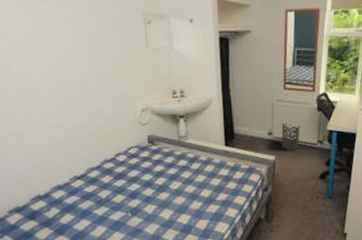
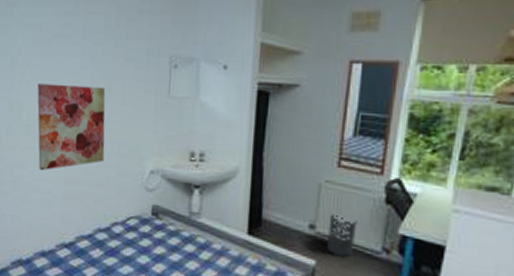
wall art: none [22,44,100,122] -> present [37,84,106,171]

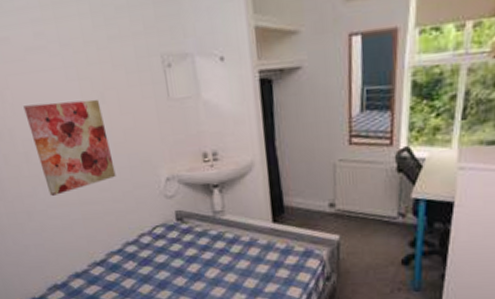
trash can: present [327,213,357,257] -> none [347,189,373,227]

